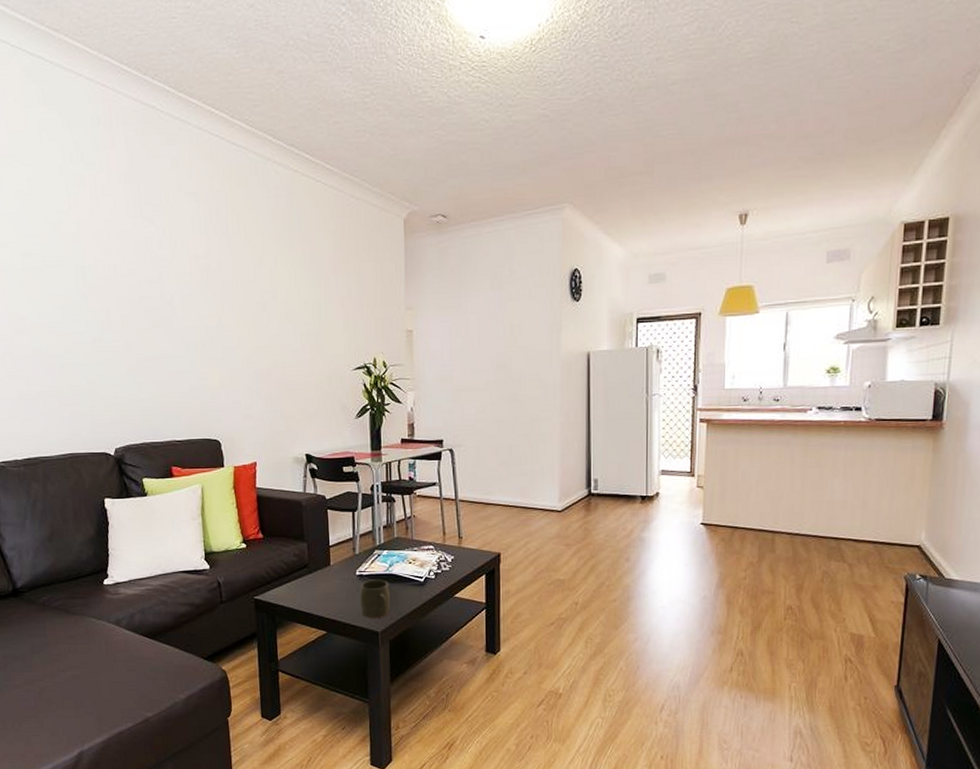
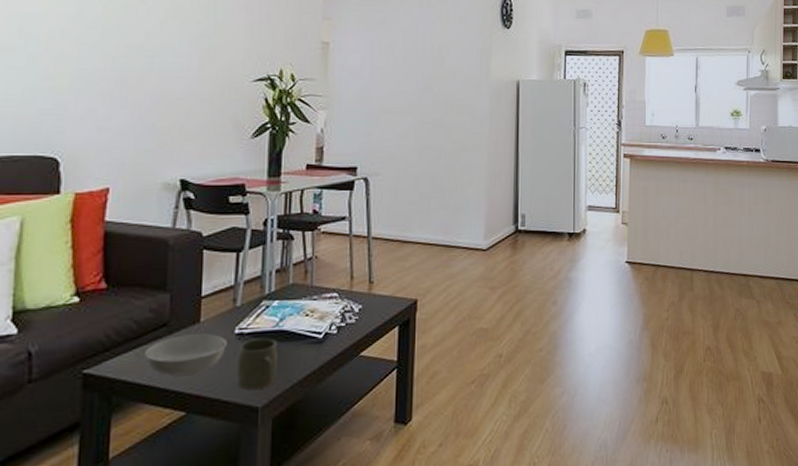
bowl: none [294,574,351,606] -> present [145,333,227,379]

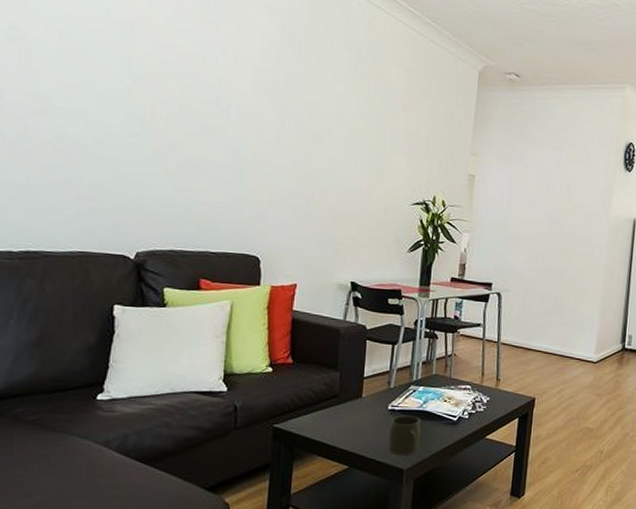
bowl: present [145,333,227,379] -> none [320,406,382,440]

